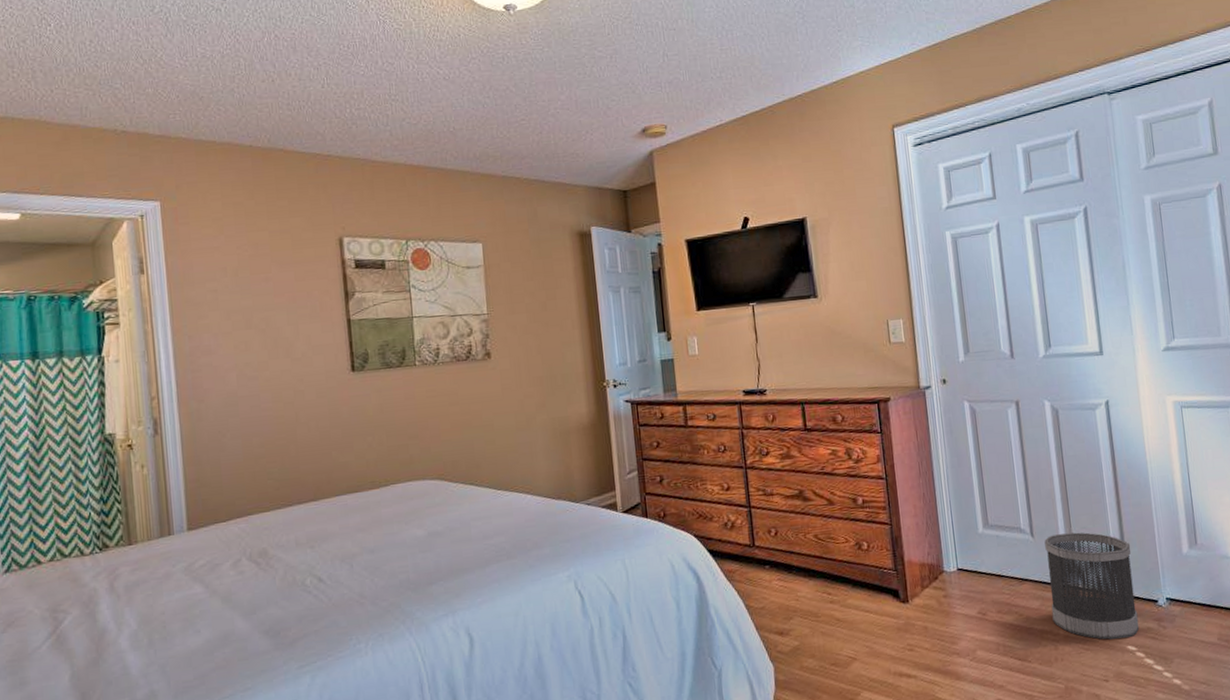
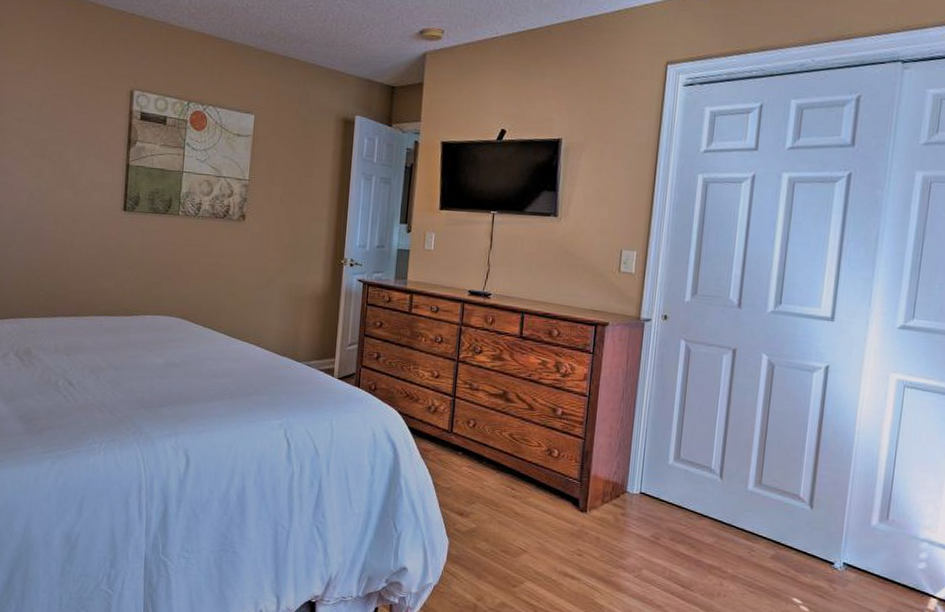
wastebasket: present [1044,532,1140,640] -> none [723,481,819,591]

